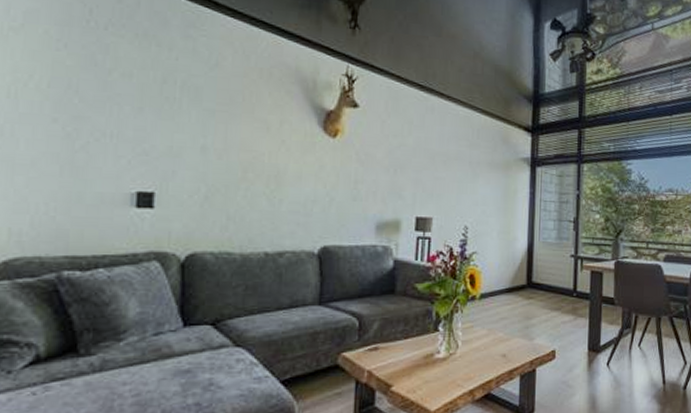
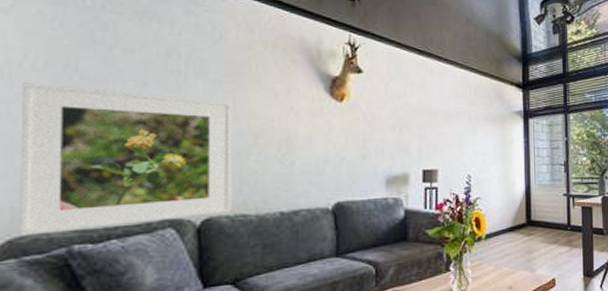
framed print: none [15,103,224,258] -> present [20,83,233,236]

